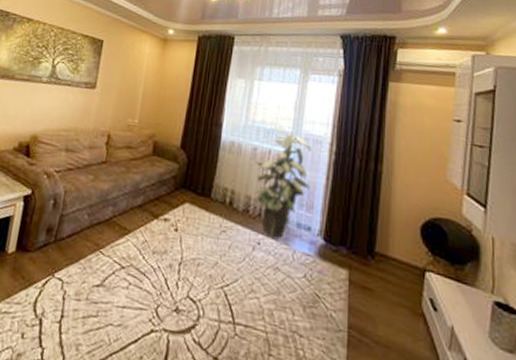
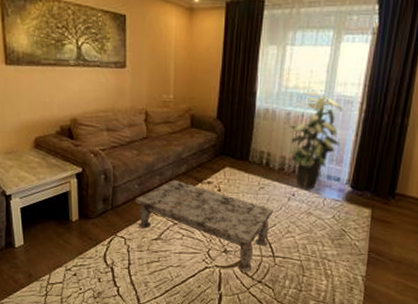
coffee table: none [81,212,235,343] -> present [135,179,273,272]

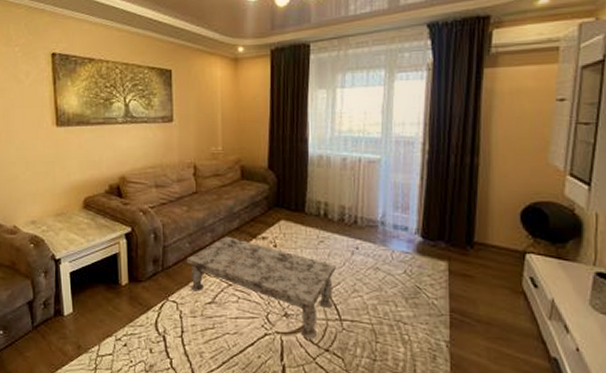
indoor plant: present [289,91,343,189] -> none [346,134,404,241]

